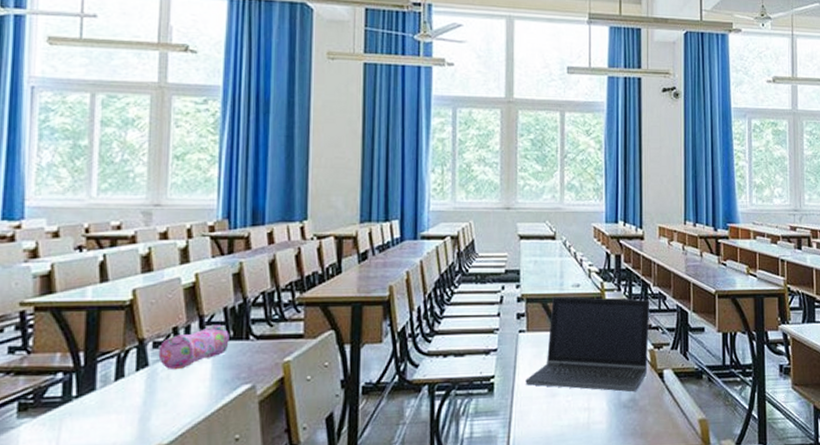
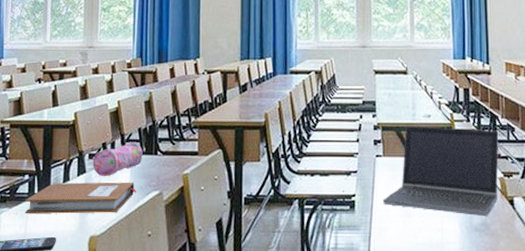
notebook: none [56,374,220,425] -> present [24,182,137,214]

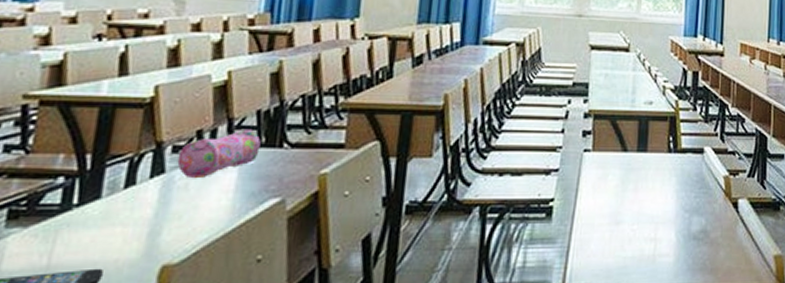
notebook: present [24,182,137,214] -> none [50,186,245,236]
laptop computer: present [383,126,499,217] -> none [587,114,728,223]

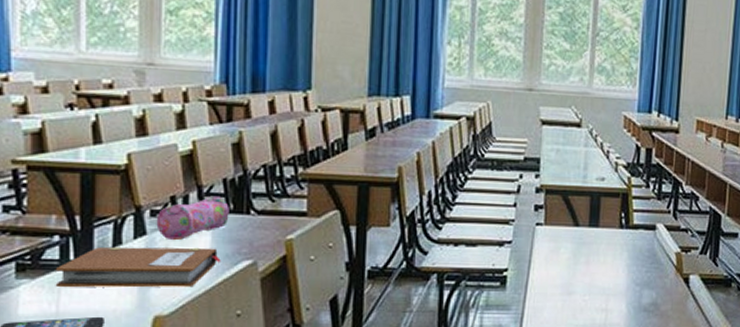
notebook: none [50,186,245,236] -> present [55,246,221,288]

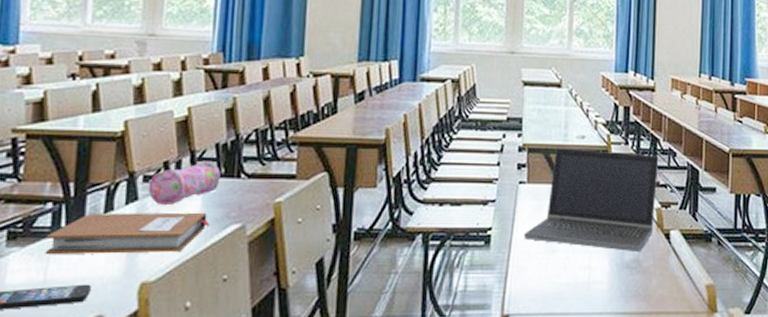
laptop computer: none [540,190,681,296] -> present [524,148,659,253]

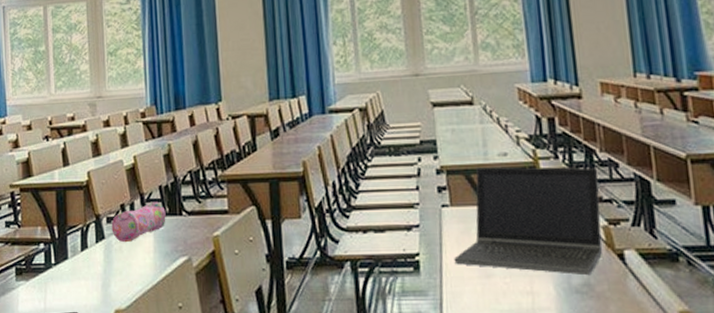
notebook: present [44,212,210,255] -> none [42,247,162,287]

